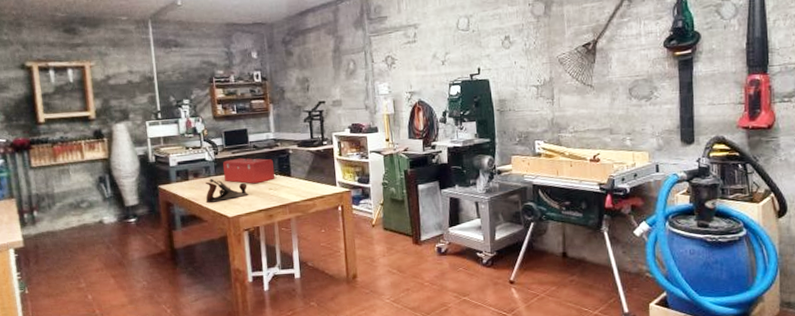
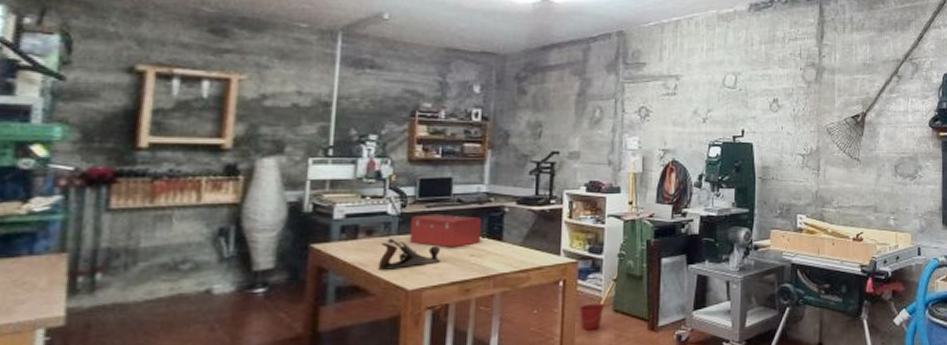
bucket: none [356,223,376,245] -> present [578,303,605,330]

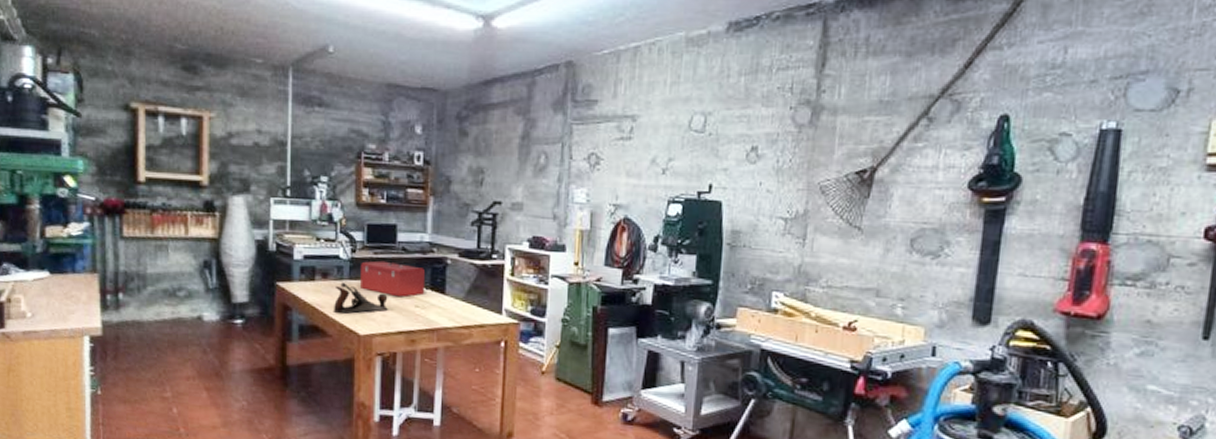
bucket: present [578,303,605,330] -> none [520,368,547,396]

